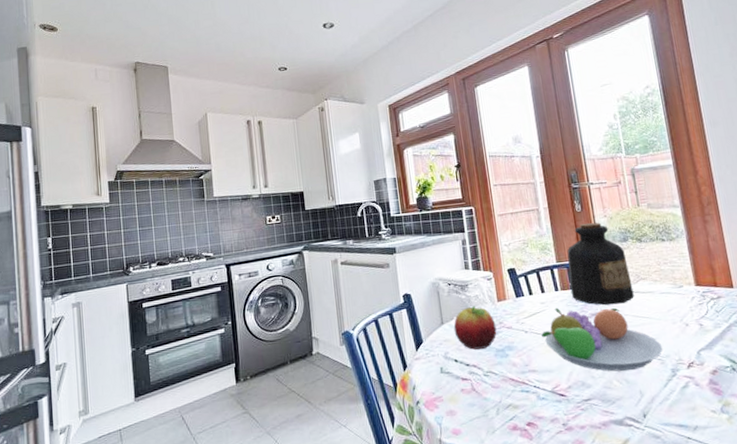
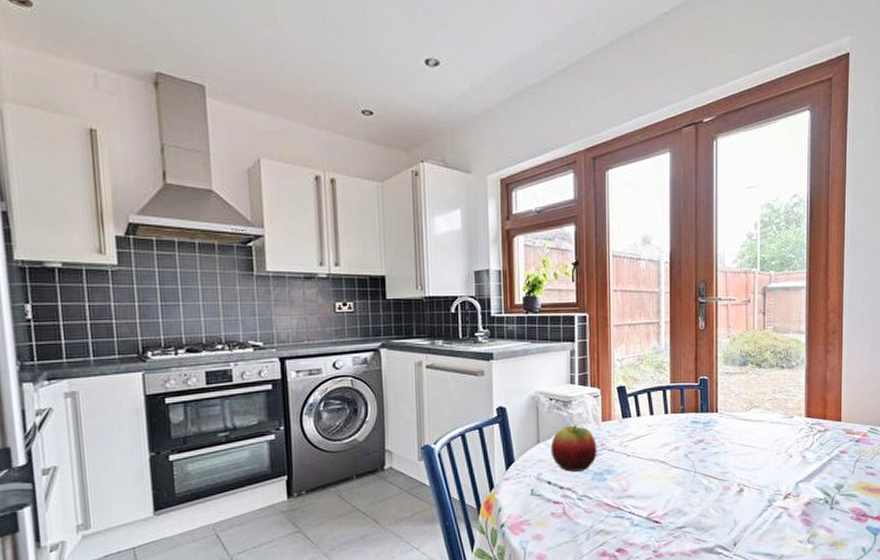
fruit bowl: present [541,307,663,372] -> none [644,431,764,500]
bottle: present [567,222,634,305] -> none [681,342,744,432]

